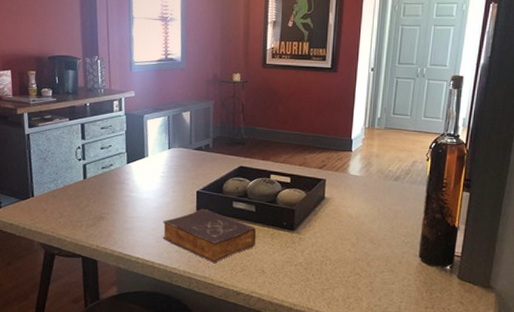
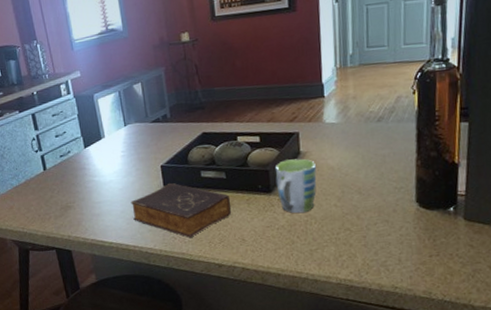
mug: none [299,202,338,254] -> present [274,158,317,214]

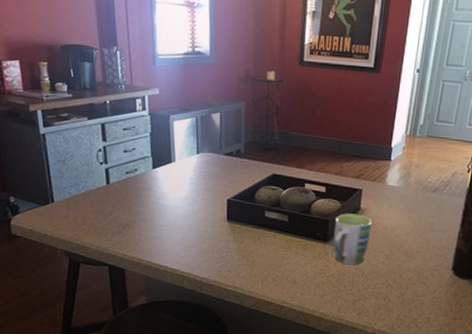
book: present [130,183,231,237] -> none [192,218,289,273]

